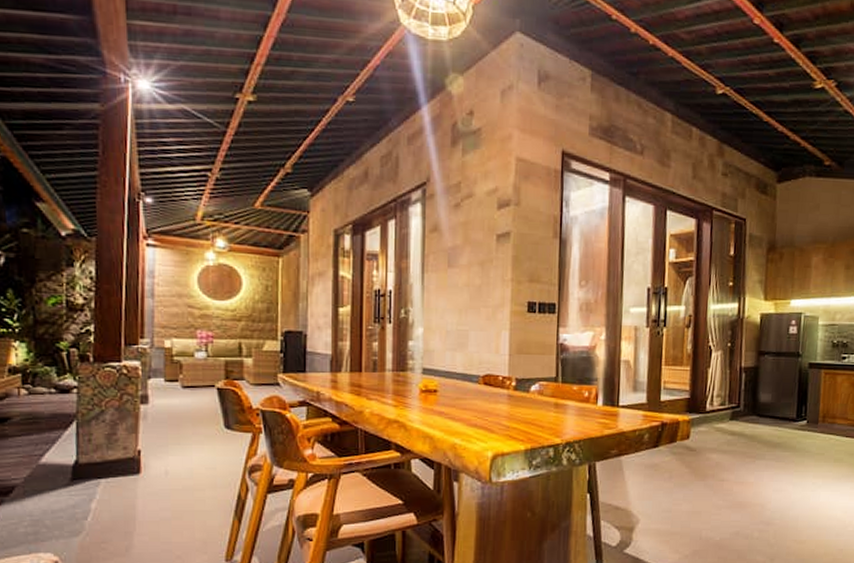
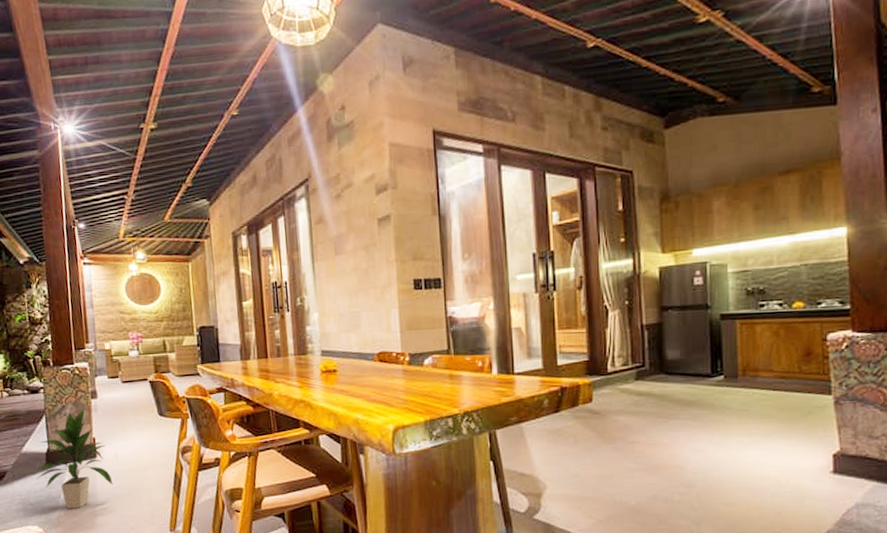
indoor plant: none [52,414,159,534] -> present [33,408,113,509]

